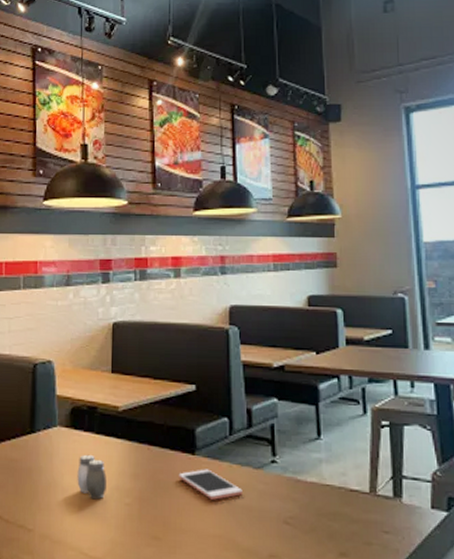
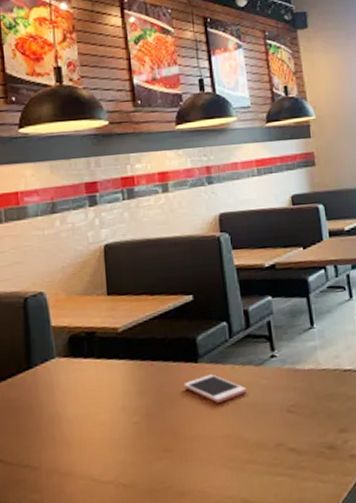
salt and pepper shaker: present [77,454,107,500] -> none [81,380,113,425]

